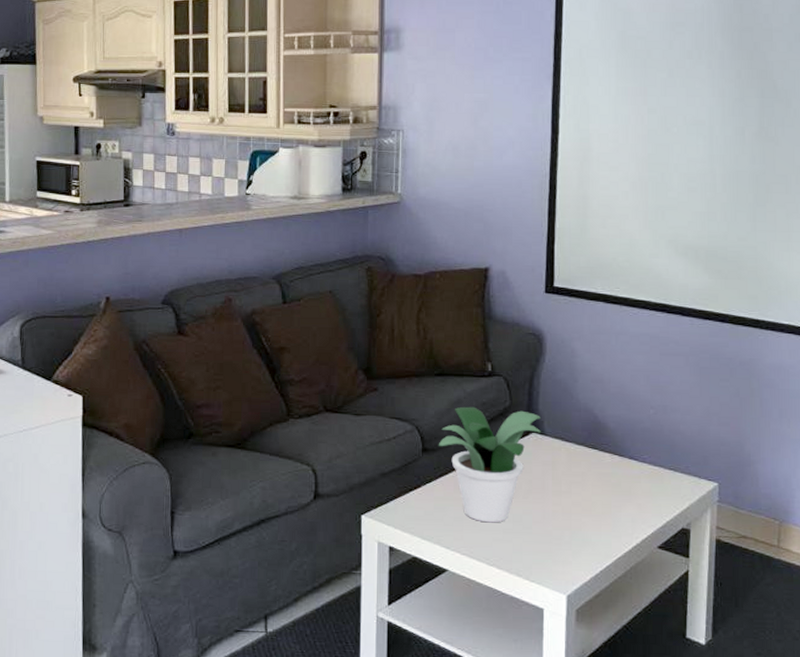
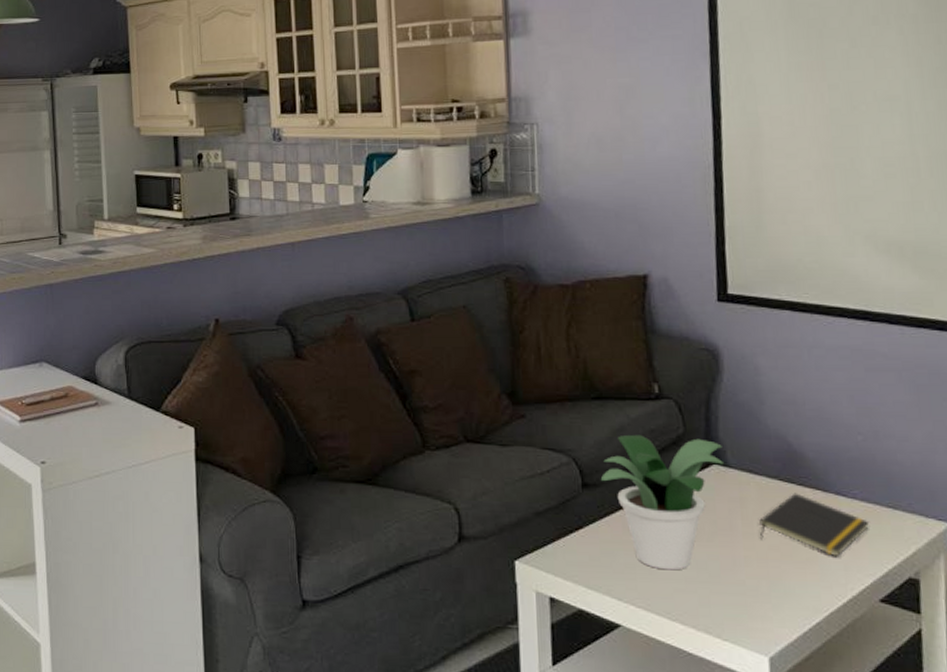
notepad: none [566,457,655,512] -> present [759,493,870,558]

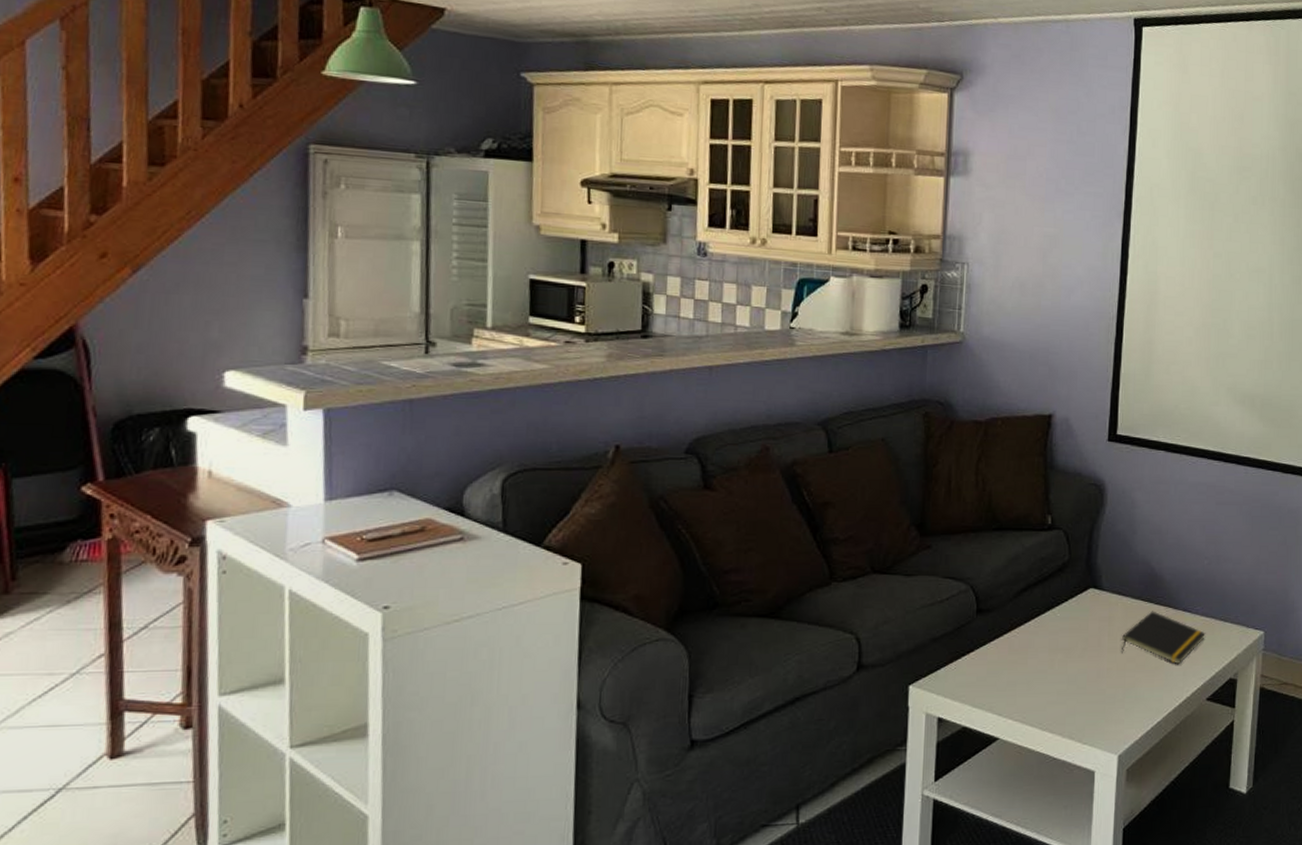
potted plant: present [600,434,723,571] -> none [993,562,1099,685]

